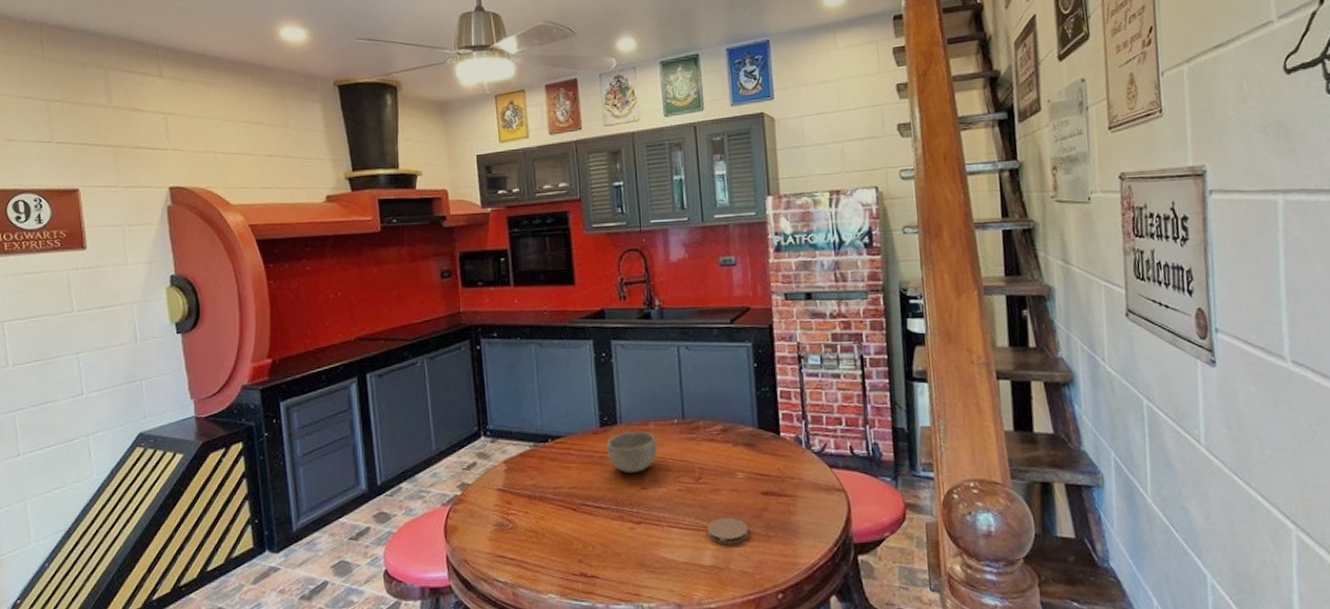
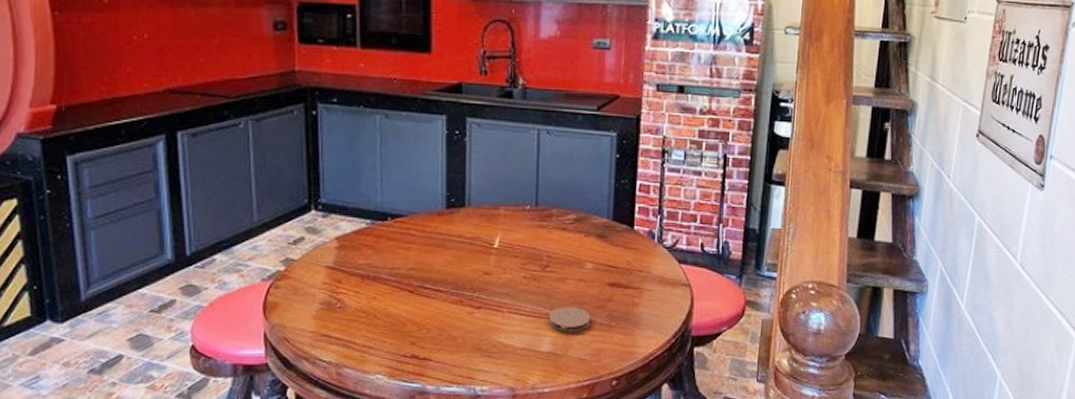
bowl: present [606,431,658,474] -> none [451,215,506,258]

